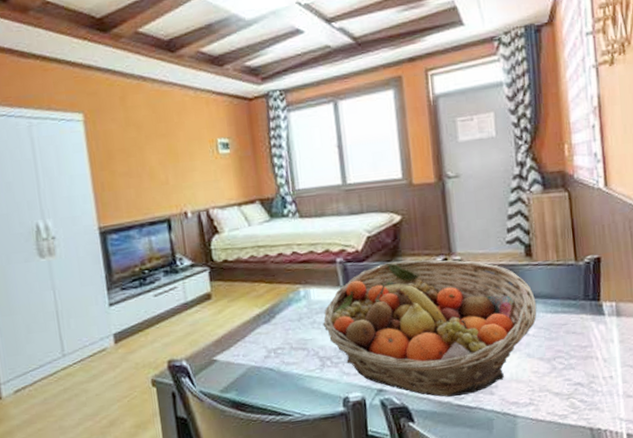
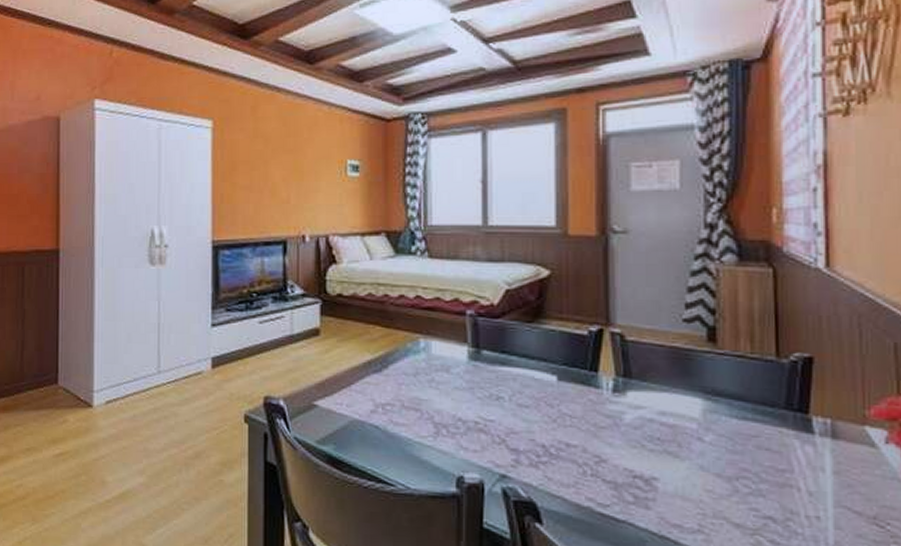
fruit basket: present [323,259,537,397] -> none [442,324,718,503]

